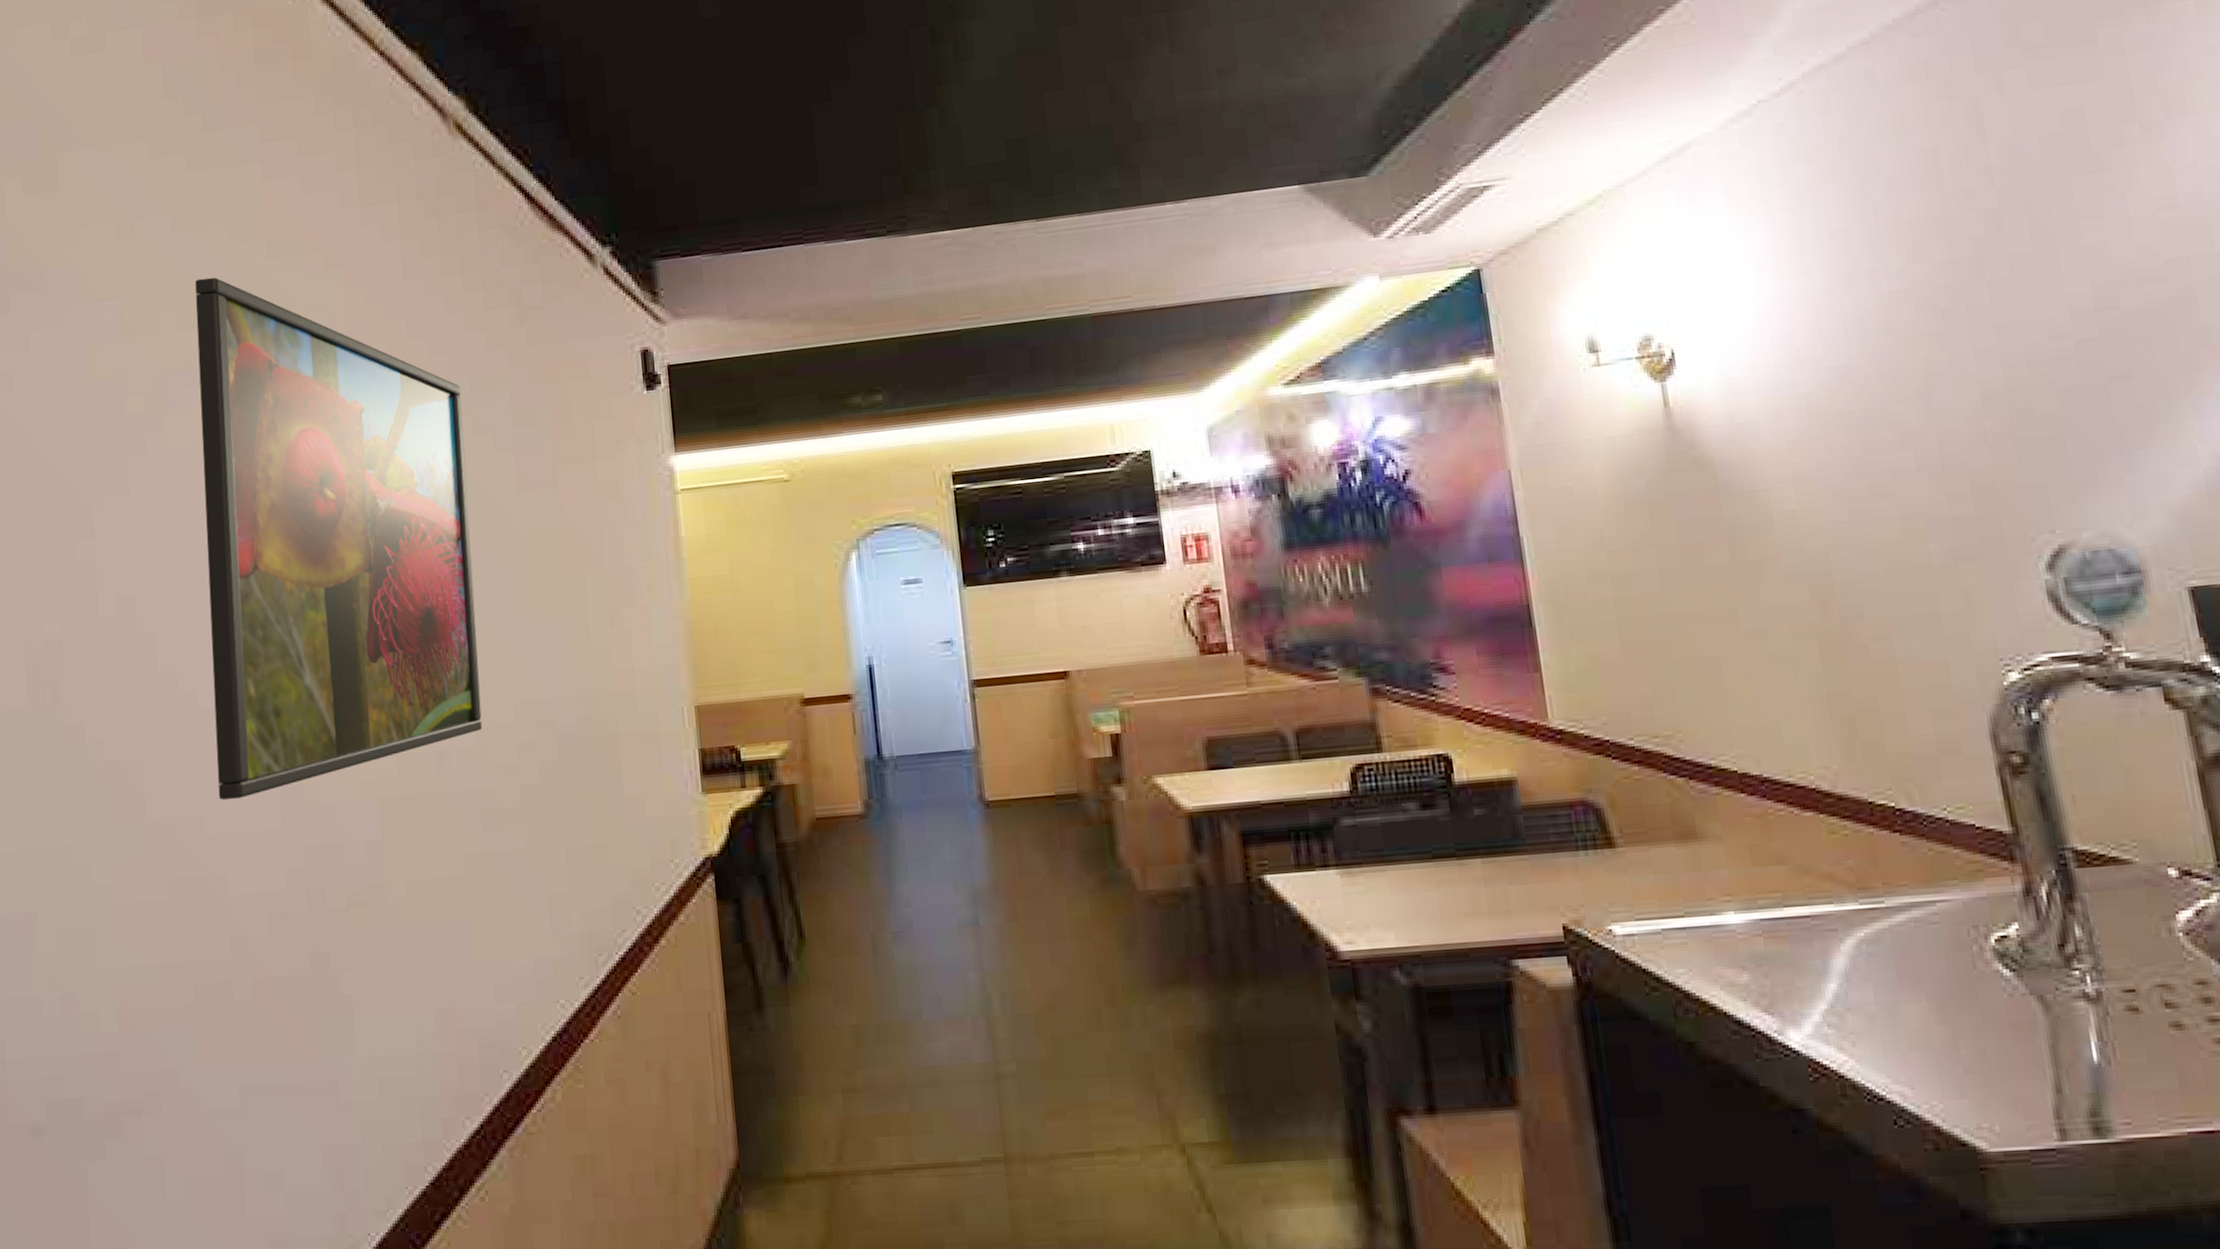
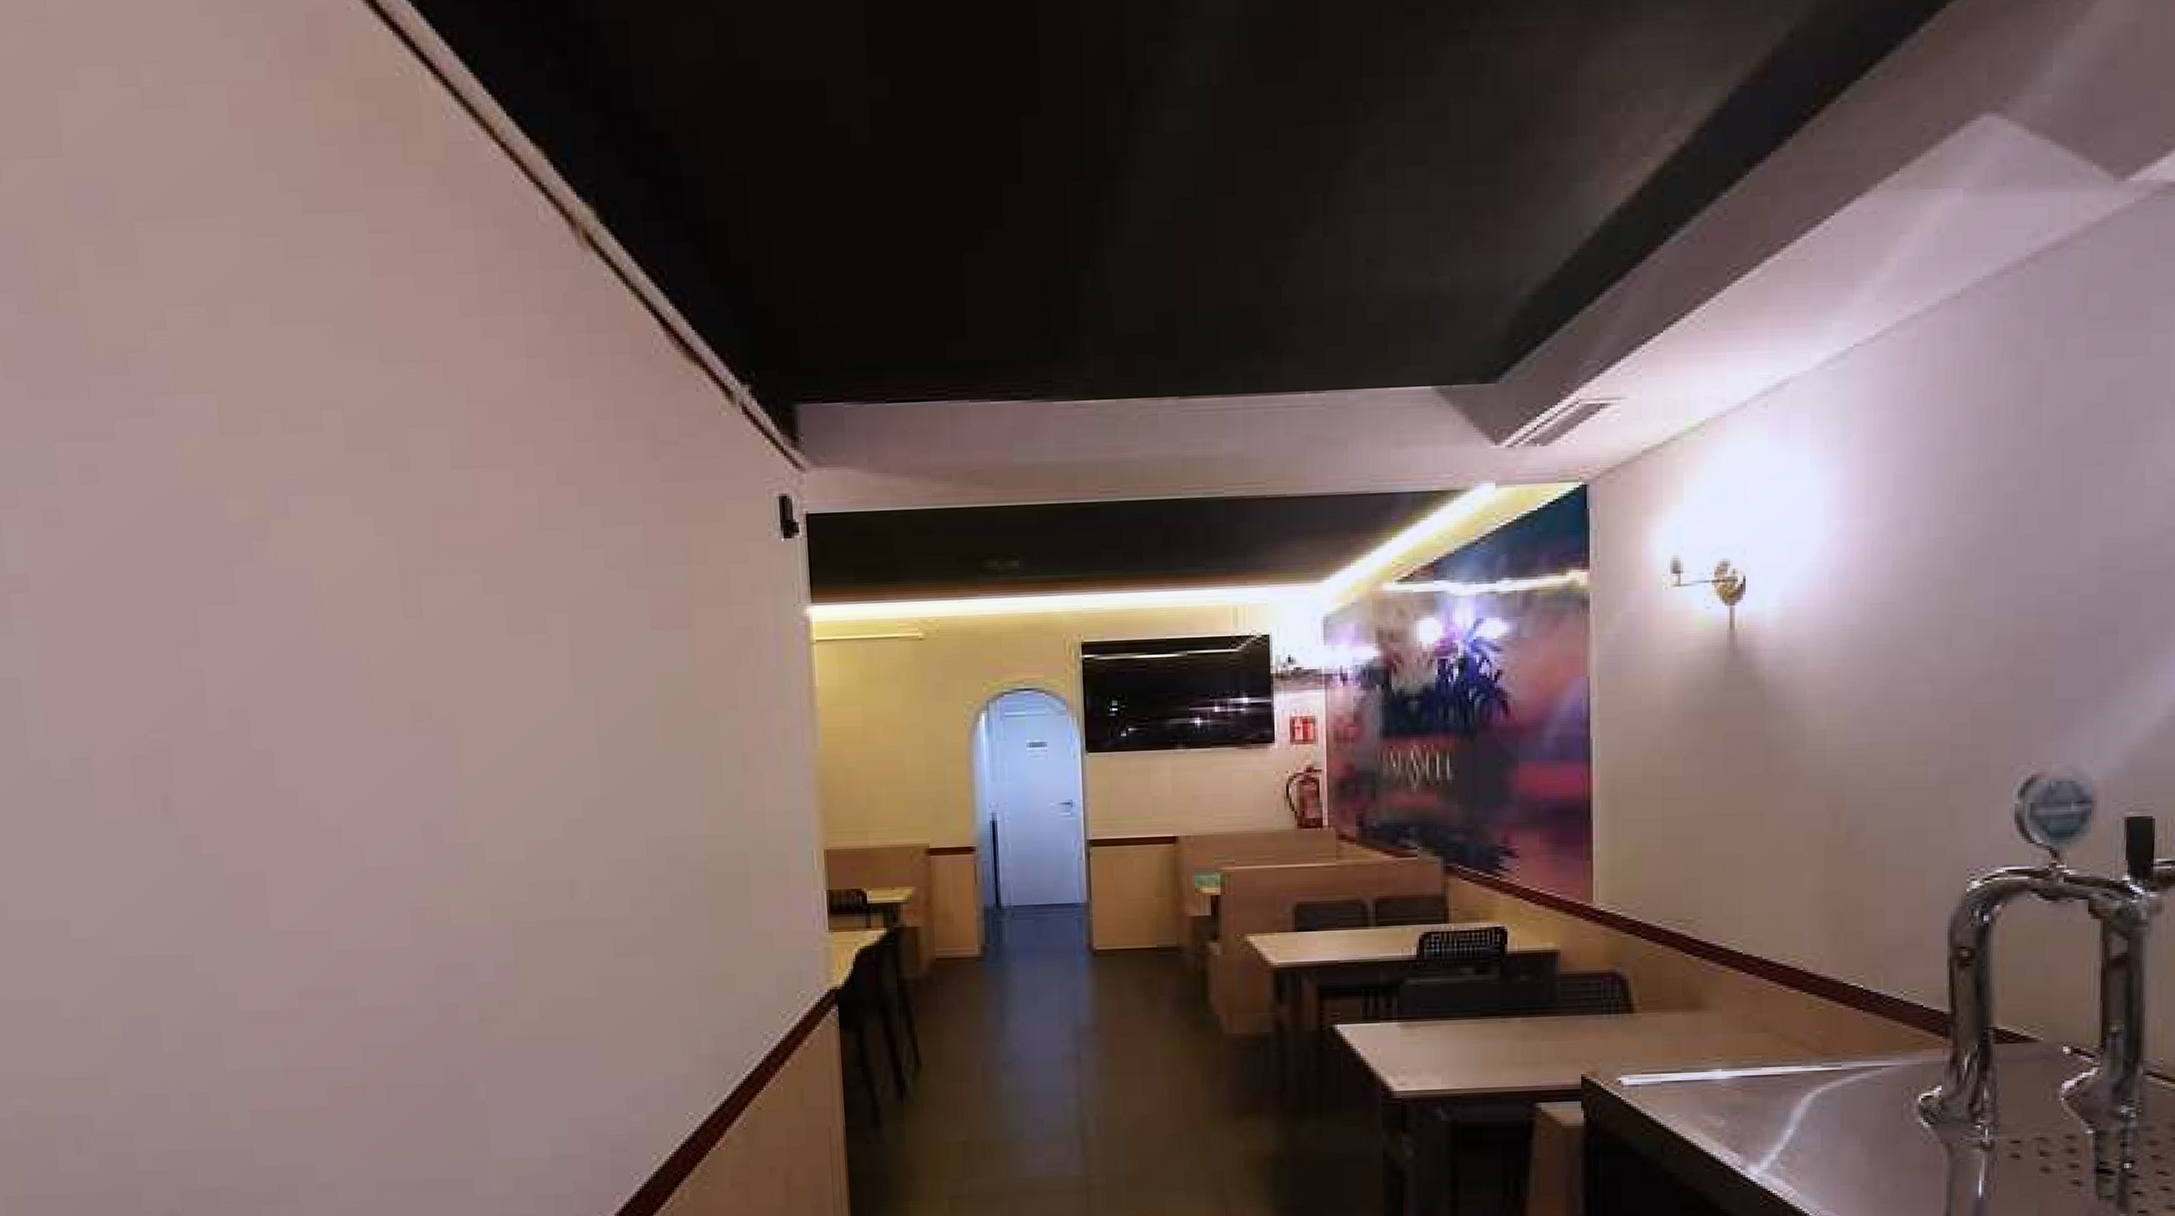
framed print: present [195,277,482,801] -> none [300,378,614,917]

